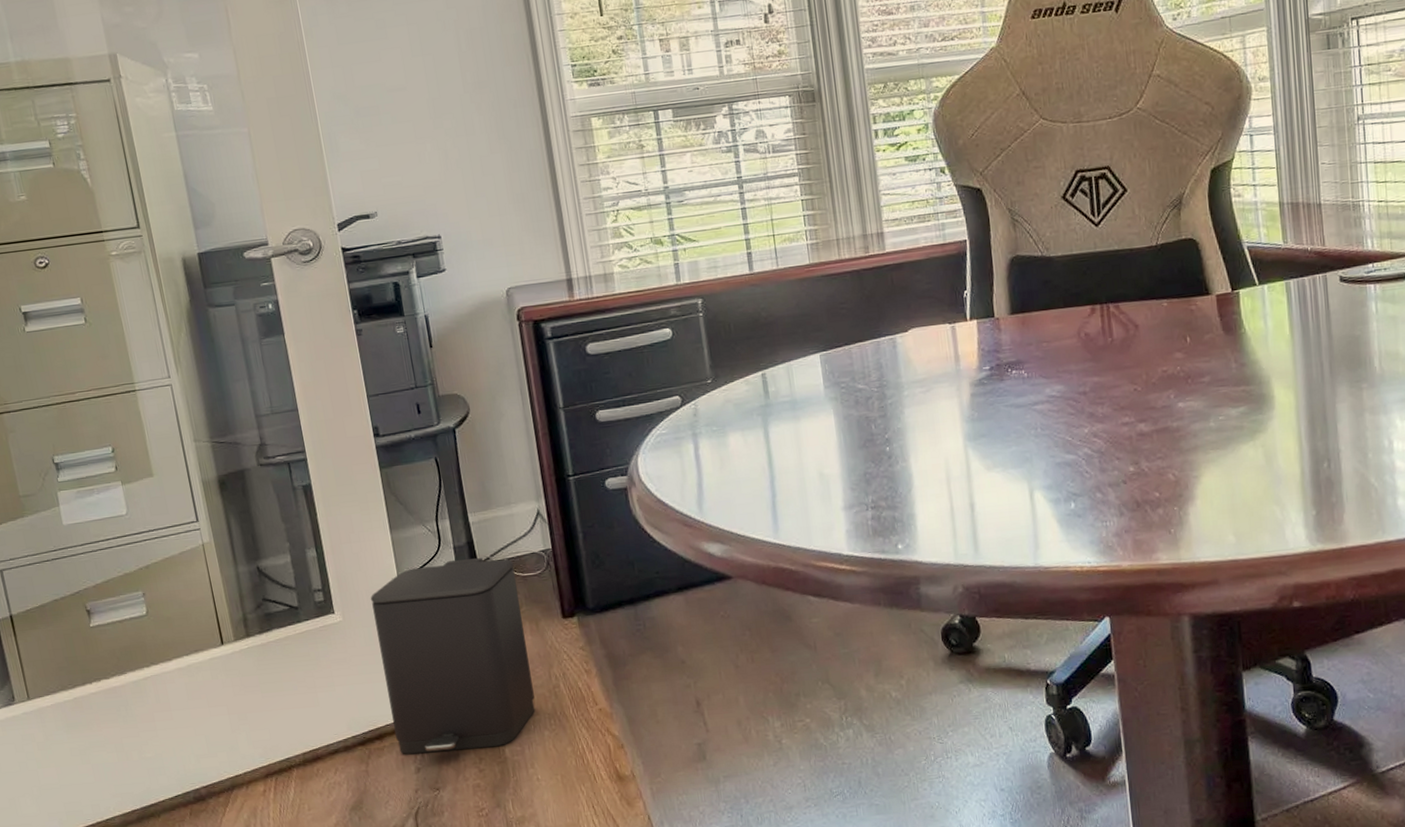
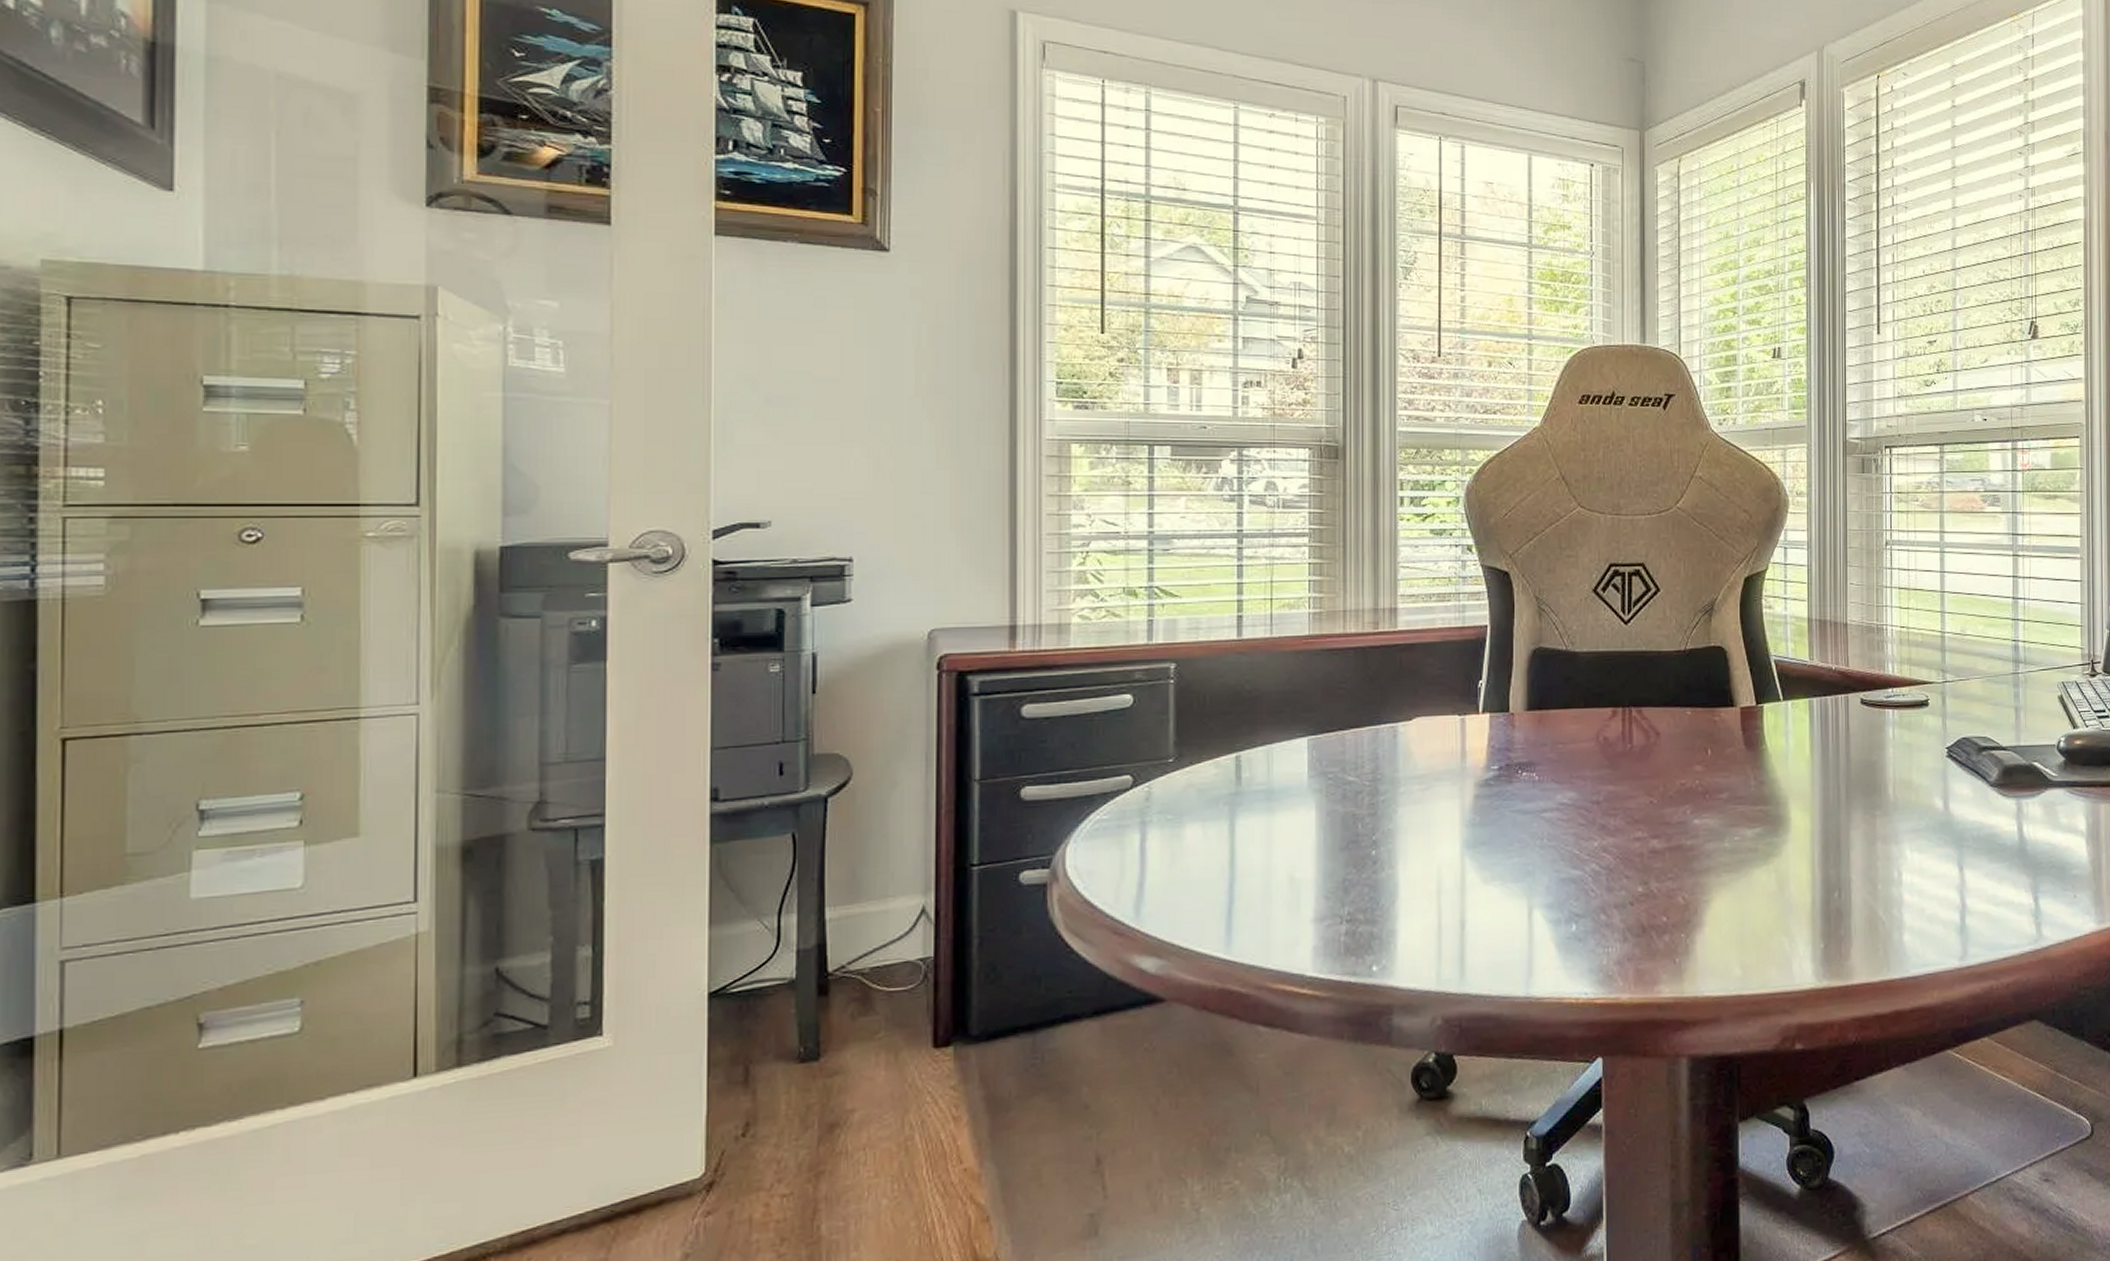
pedal bin: present [370,558,535,754] -> none [660,966,878,1234]

